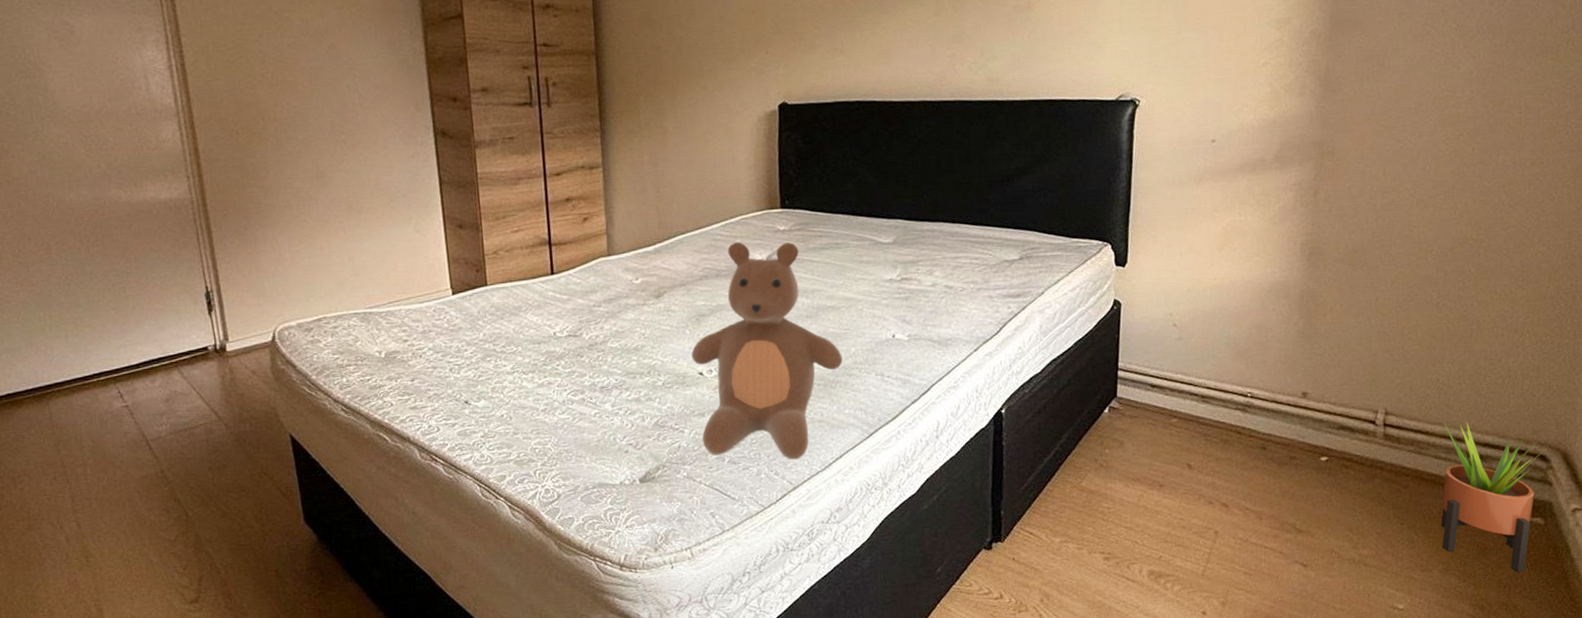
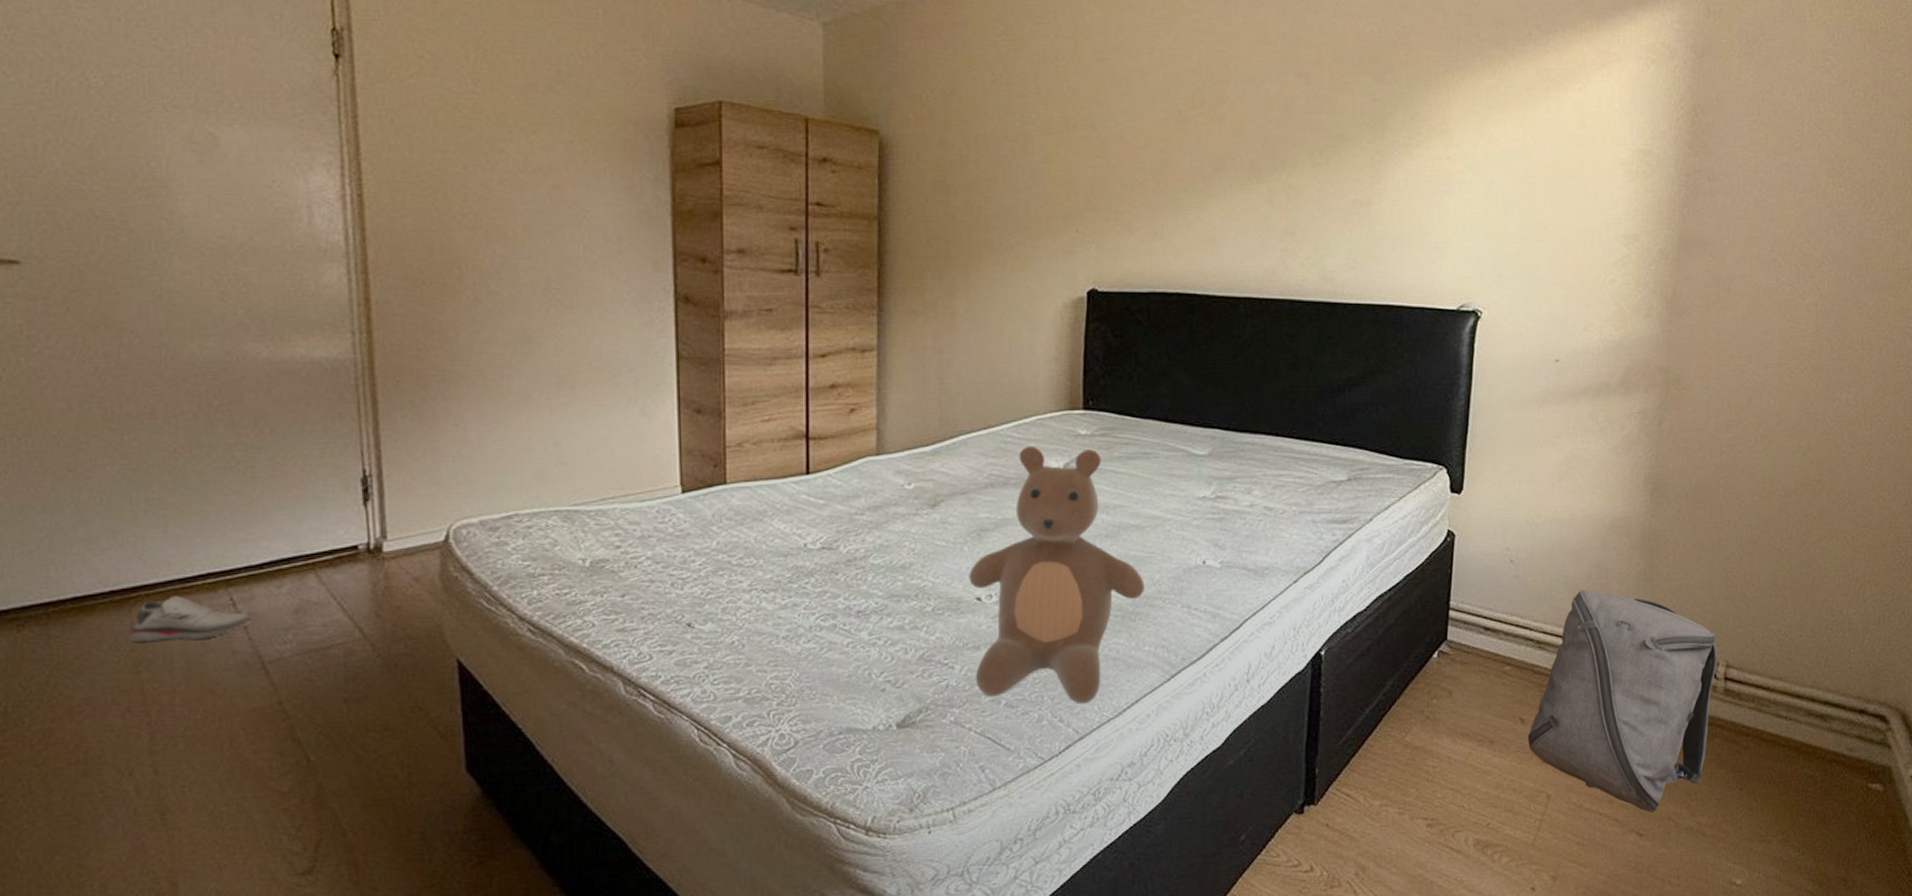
shoe: none [49,391,135,427] -> present [128,596,251,643]
backpack: none [1195,348,1376,546] -> present [1528,589,1717,813]
potted plant: present [1441,421,1545,572] -> none [1780,676,1884,844]

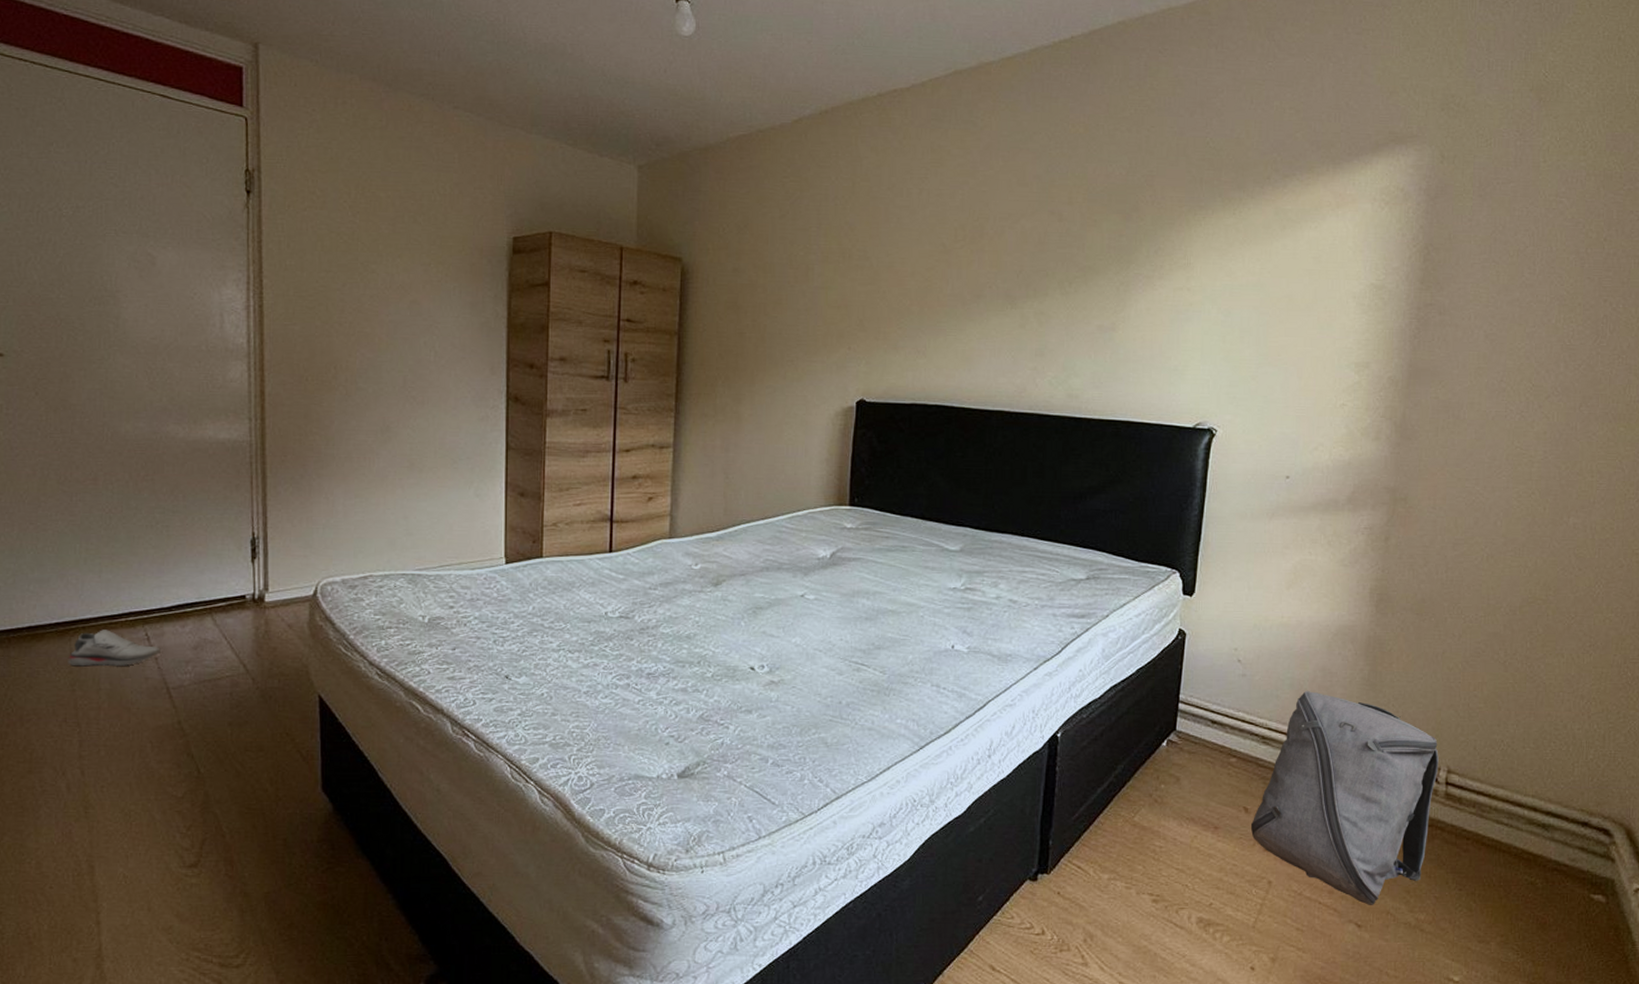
teddy bear: present [969,445,1145,704] -> none [744,535,899,767]

